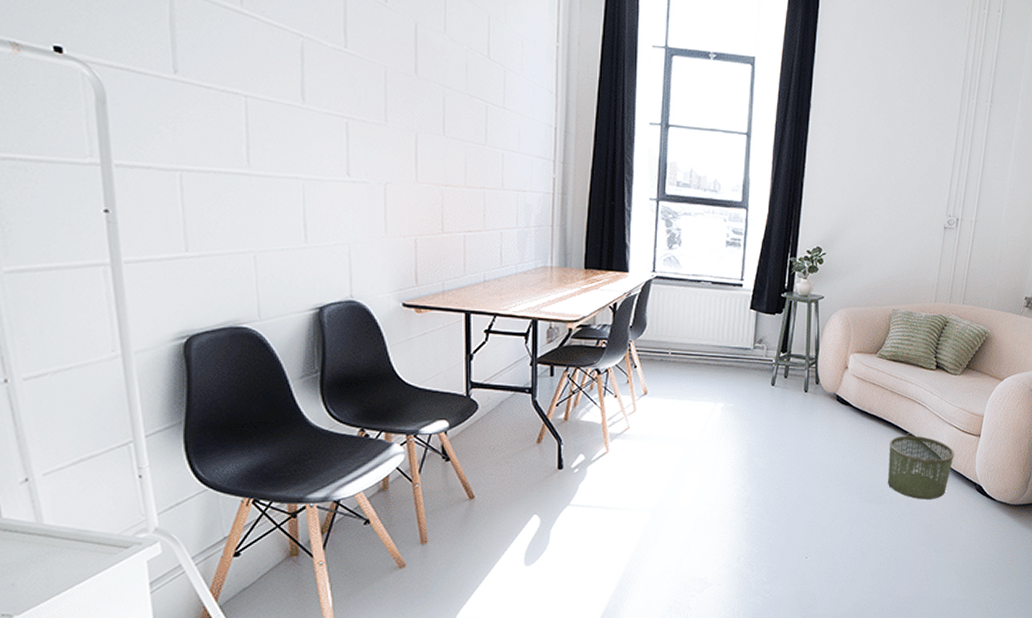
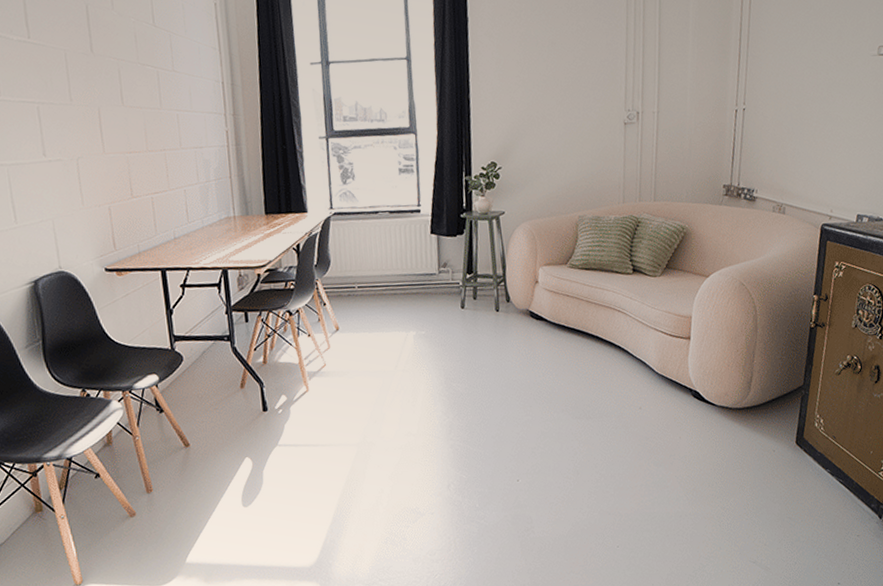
basket: present [888,433,955,500] -> none [591,342,665,411]

